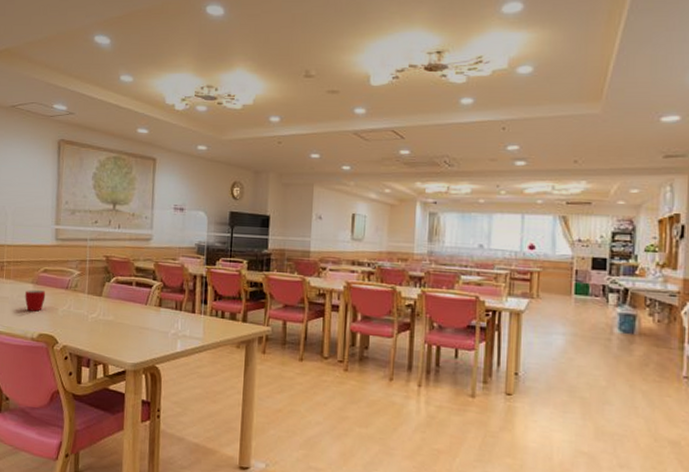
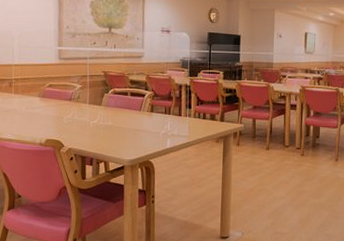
mug: present [25,289,46,312] -> none [32,102,52,121]

